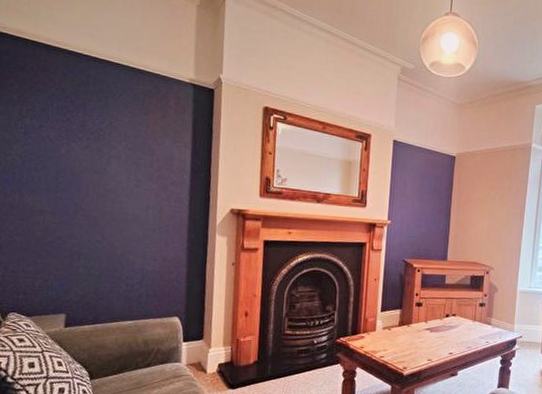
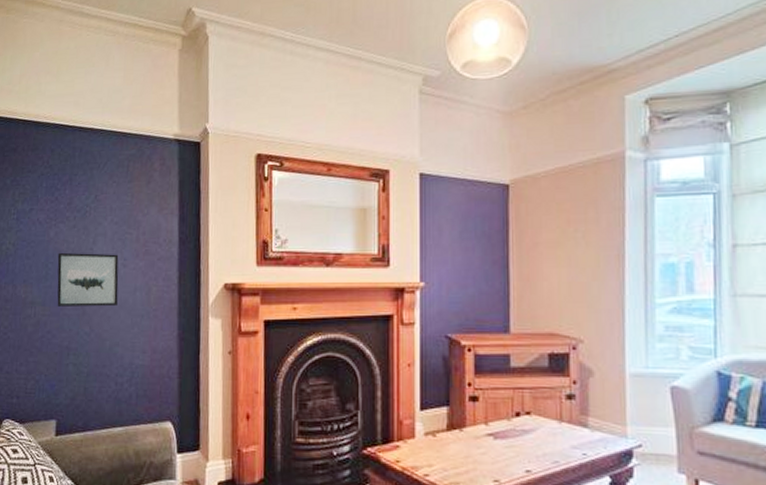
wall art: none [68,168,132,220] -> present [57,252,119,307]

